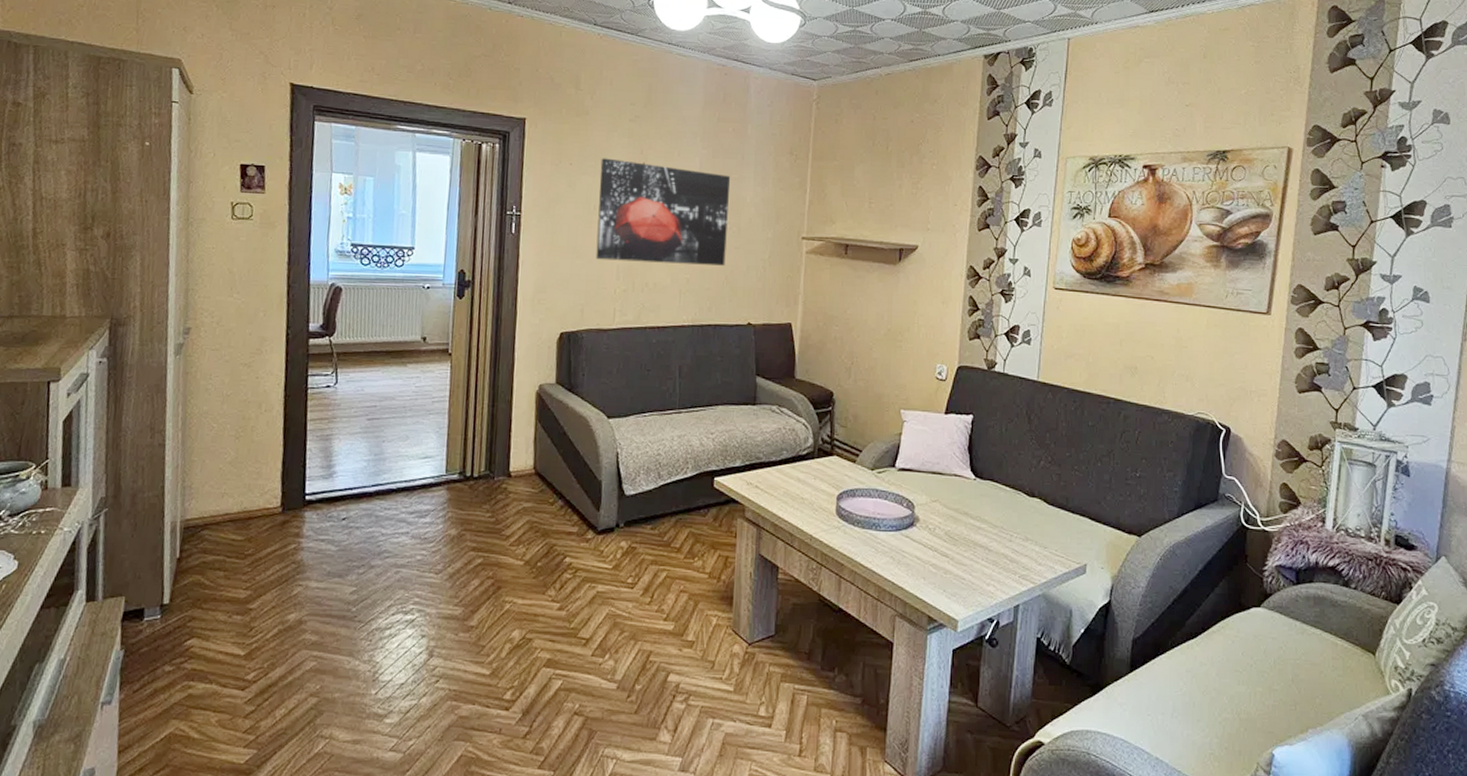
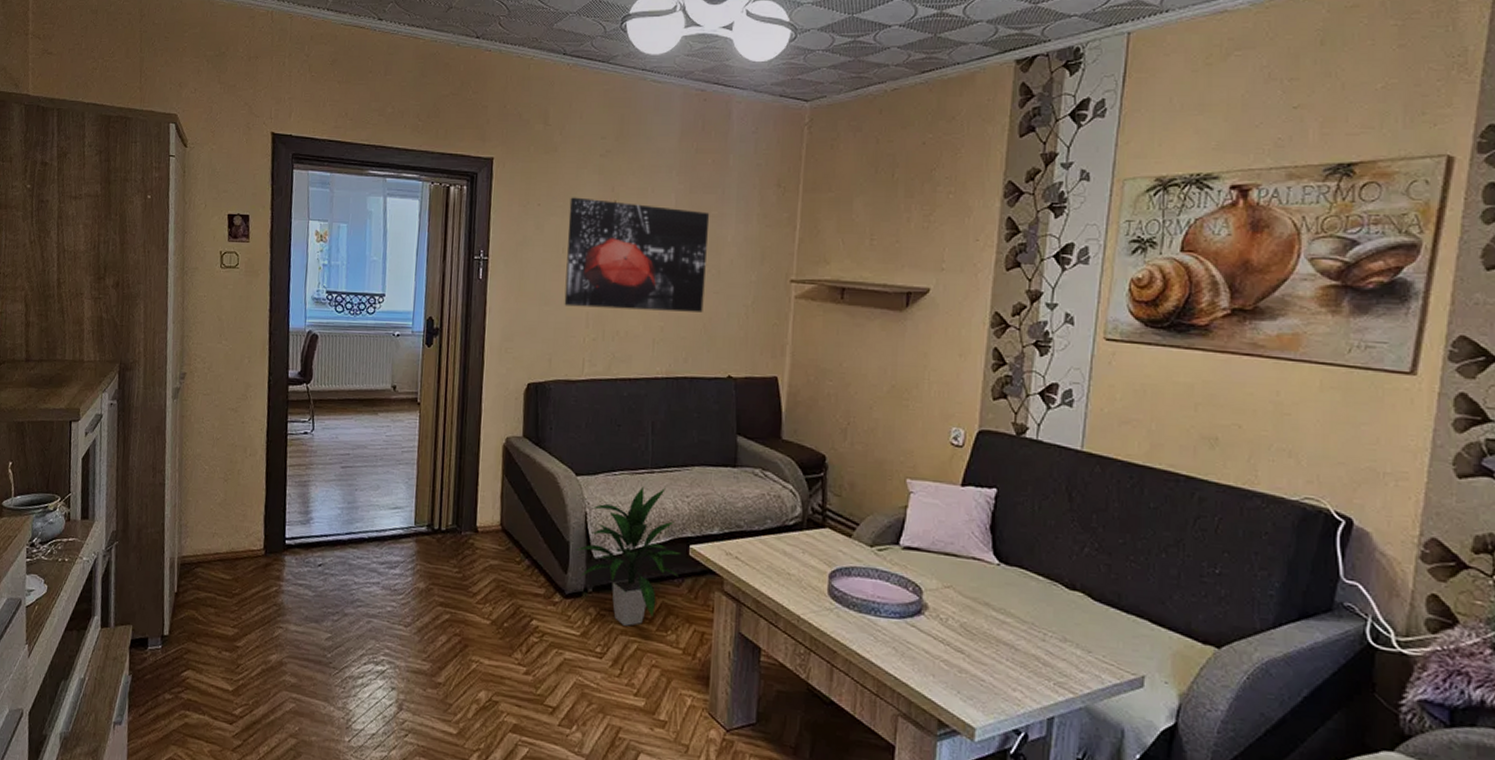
indoor plant: none [606,425,707,556] -> present [574,486,682,626]

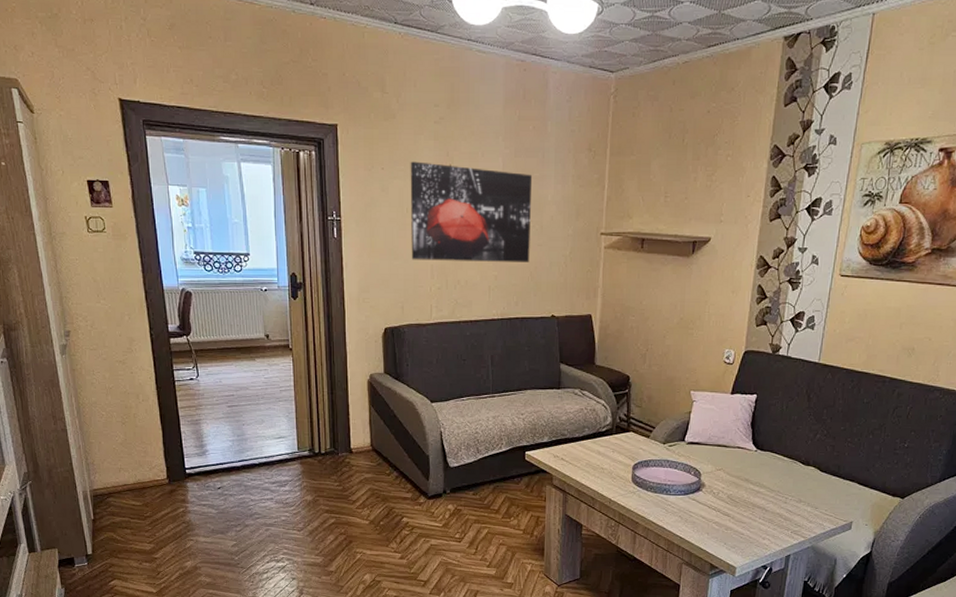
indoor plant: present [574,486,682,626] -> none [433,408,519,516]

